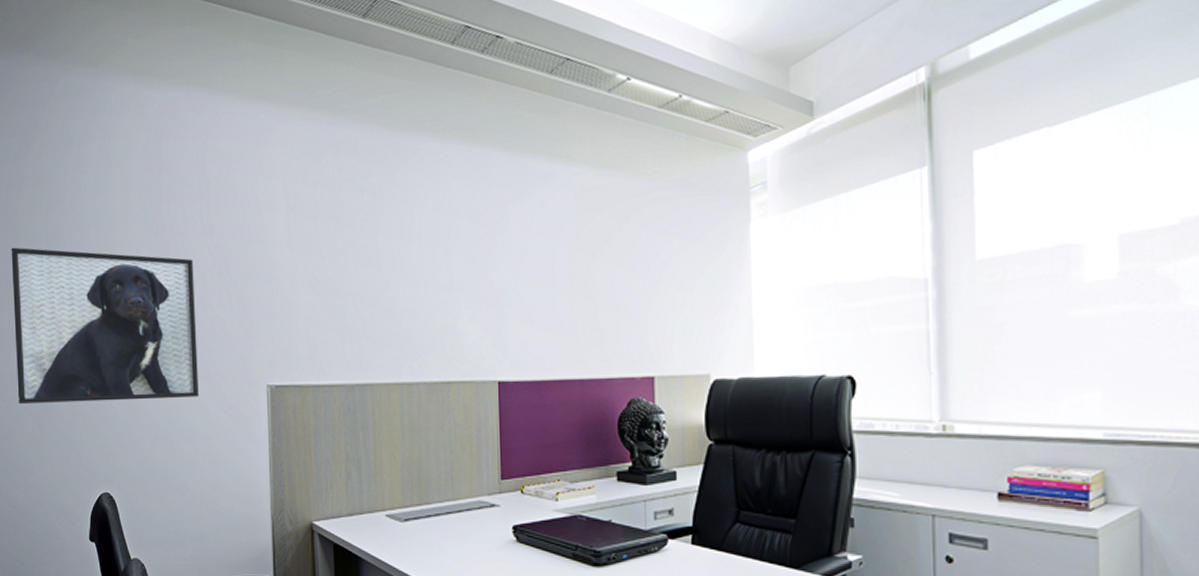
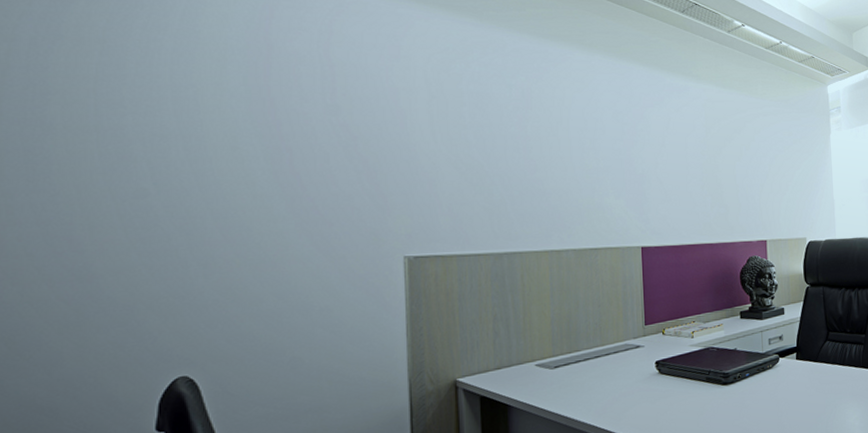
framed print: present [11,247,199,405] -> none [33,112,318,289]

